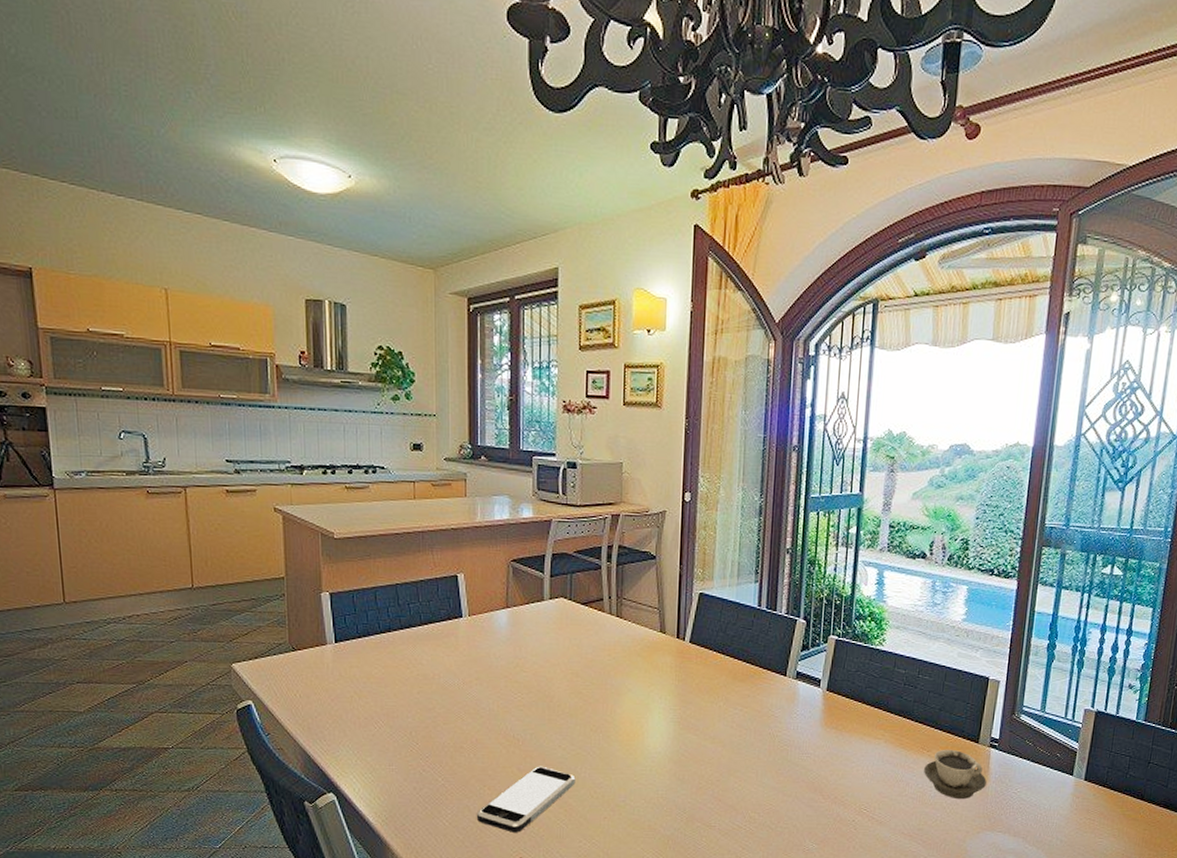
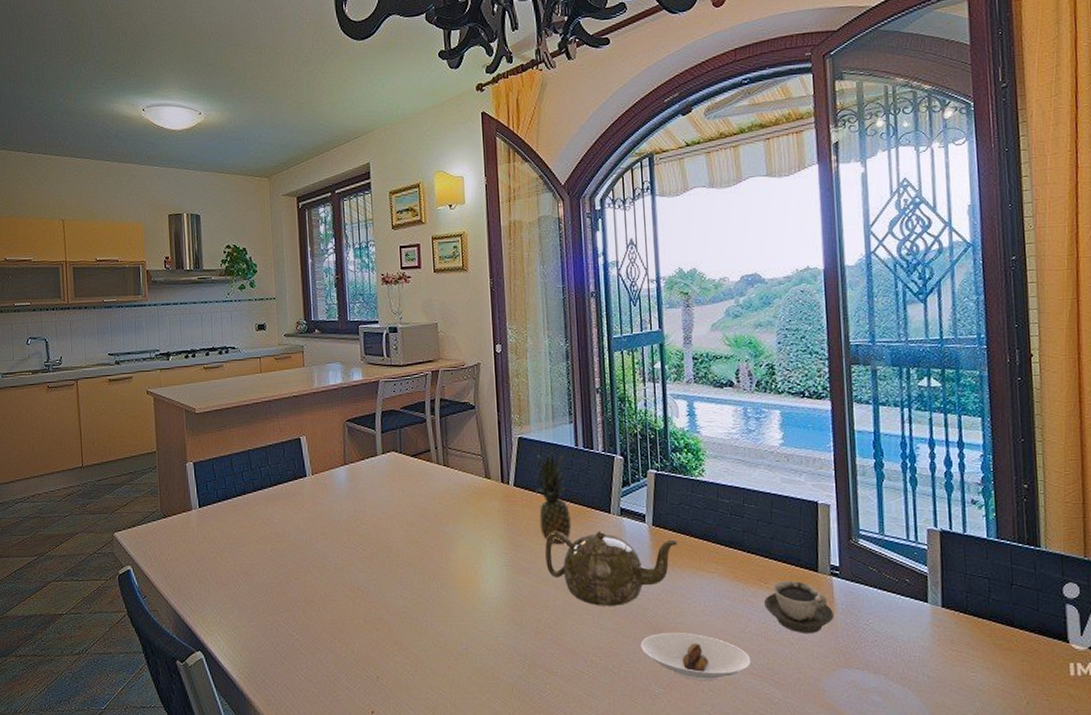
smartphone: present [476,766,576,833] -> none [329,616,419,685]
fruit: none [711,610,745,703] -> present [533,452,571,544]
teapot: none [715,691,849,766] -> present [545,530,677,606]
saucer: none [800,793,904,838] -> present [640,633,751,680]

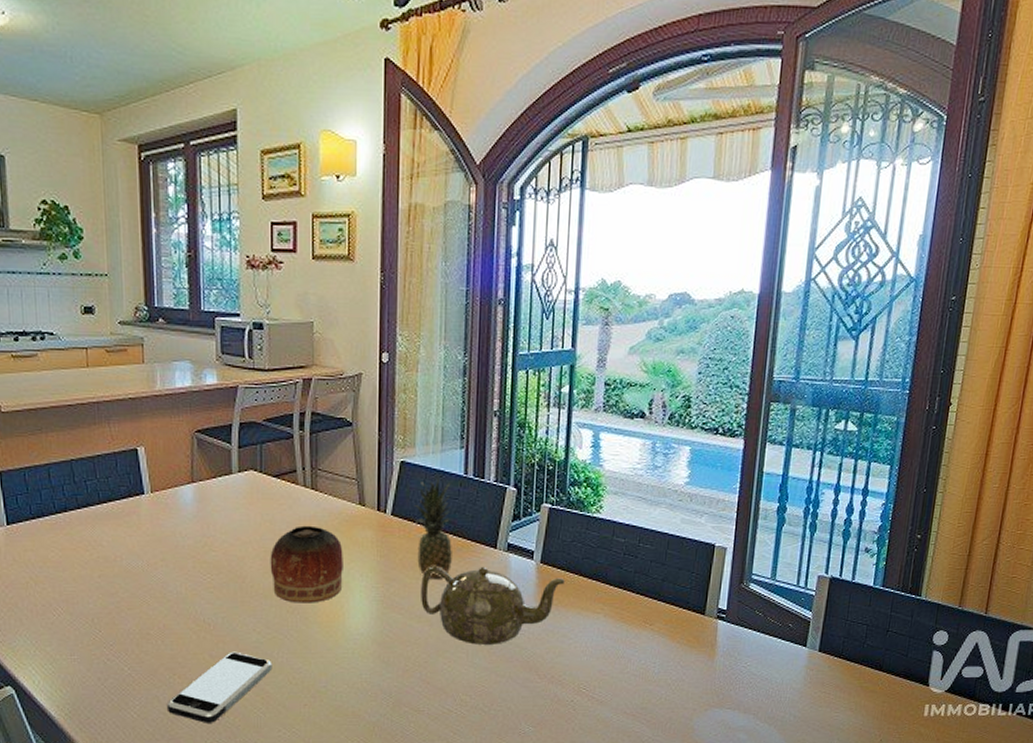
smartphone: none [329,616,419,685] -> present [166,651,273,723]
bowl: none [411,498,475,570] -> present [270,525,343,603]
saucer: present [640,633,751,680] -> none [514,673,626,719]
cup: present [764,580,834,633] -> none [647,622,714,674]

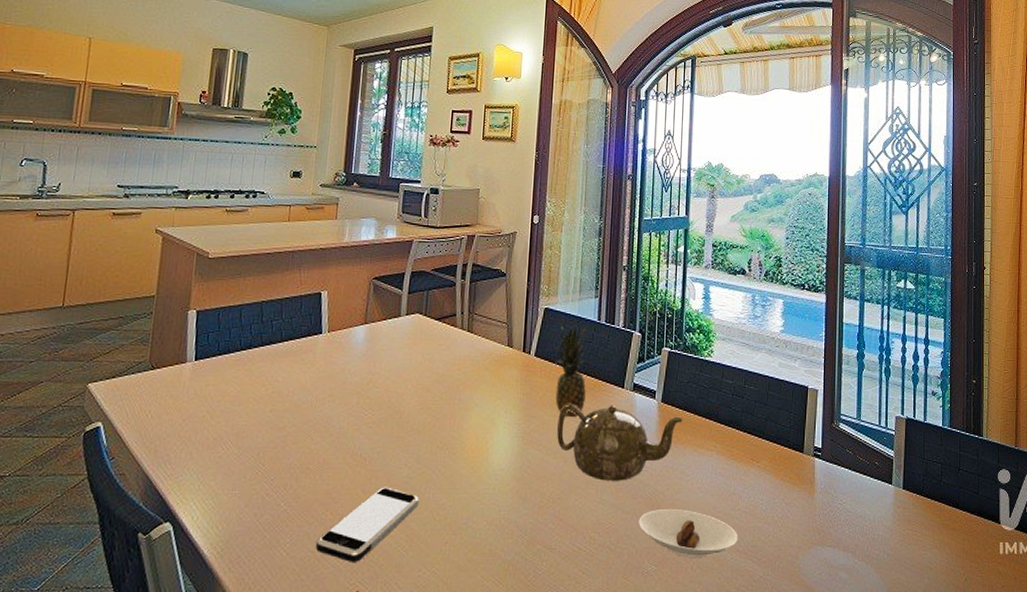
bowl: present [270,525,343,603] -> none [425,364,491,439]
saucer: none [514,673,626,719] -> present [639,509,738,557]

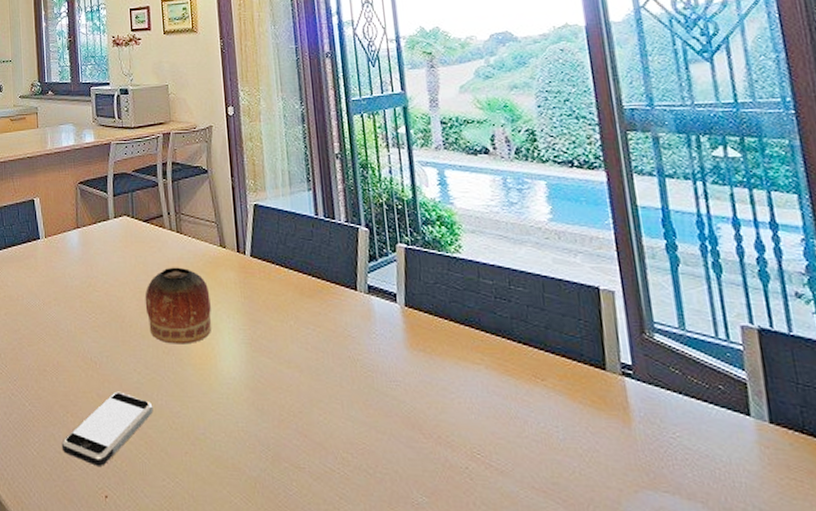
bowl: none [425,364,491,439] -> present [145,267,211,344]
fruit: present [554,324,586,417] -> none [271,221,314,322]
teapot: present [557,404,682,481] -> none [286,308,435,396]
saucer: present [639,509,738,557] -> none [398,431,532,492]

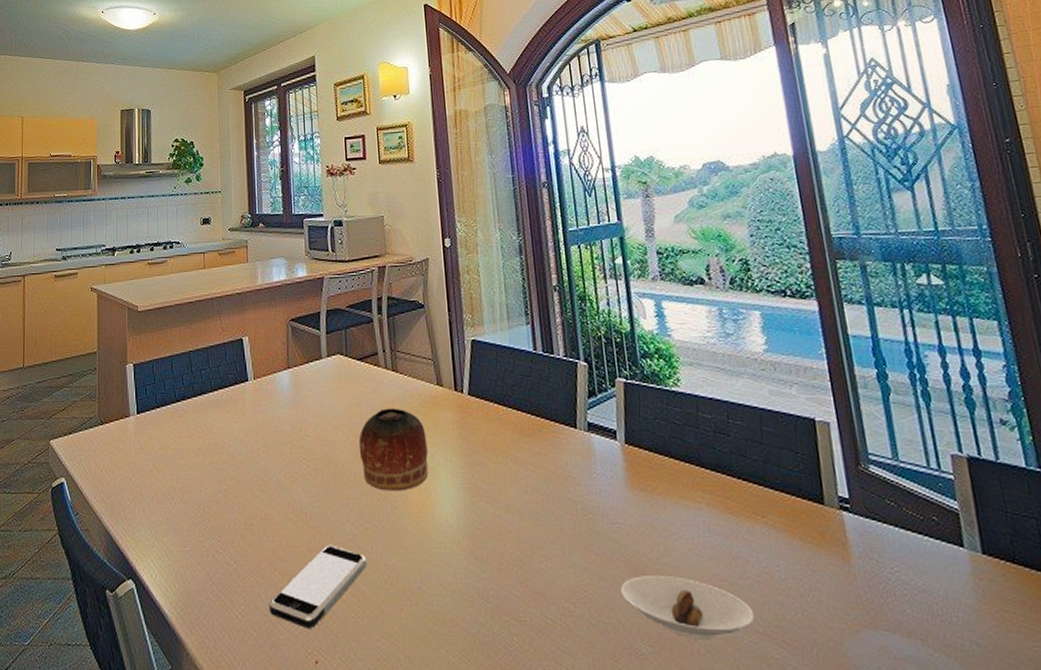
saucer: none [398,431,532,492] -> present [620,576,755,638]

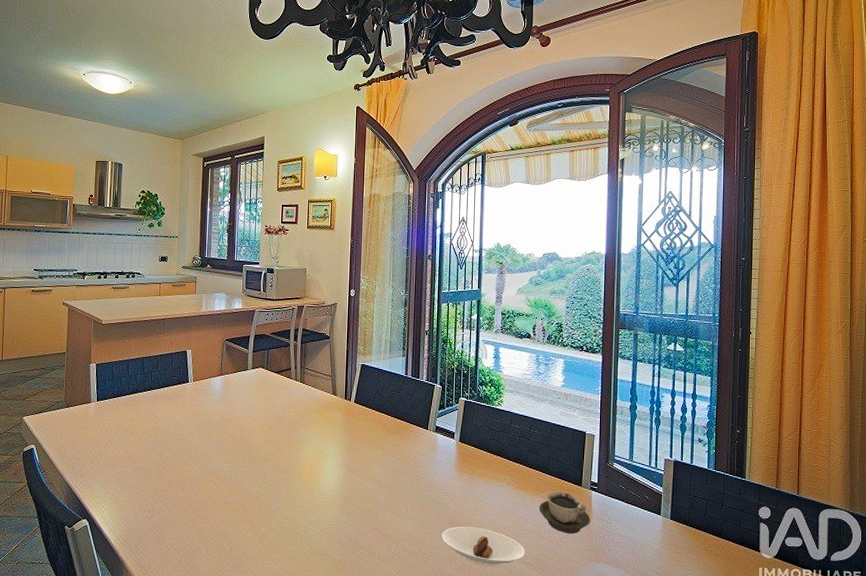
smartphone: present [268,545,367,628] -> none [191,500,268,555]
bowl: present [358,408,428,491] -> none [269,408,321,466]
cup: none [763,513,850,582] -> present [539,491,590,533]

